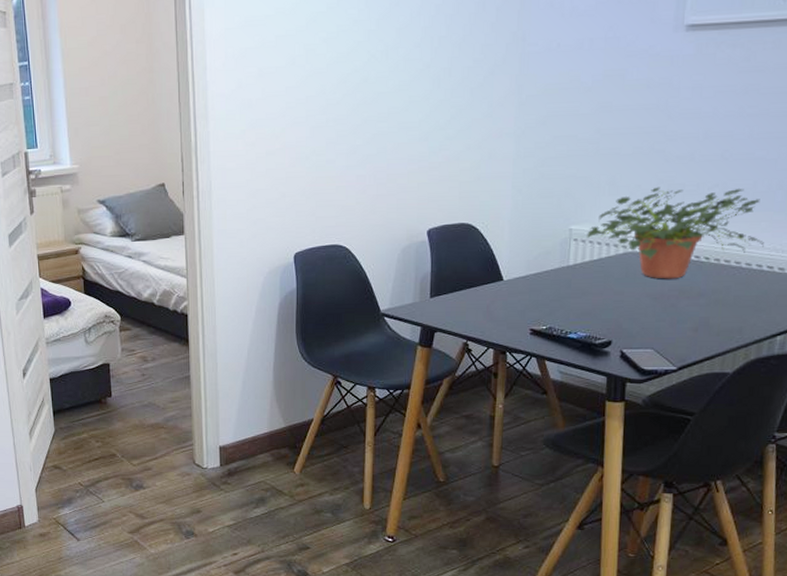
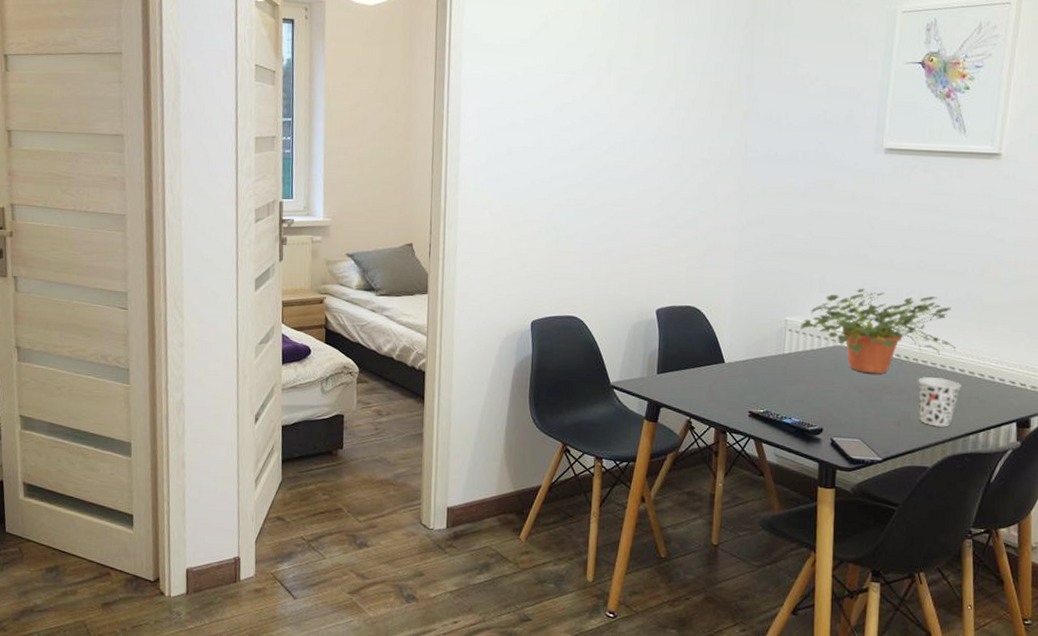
cup: none [719,277,769,330] -> present [918,377,961,427]

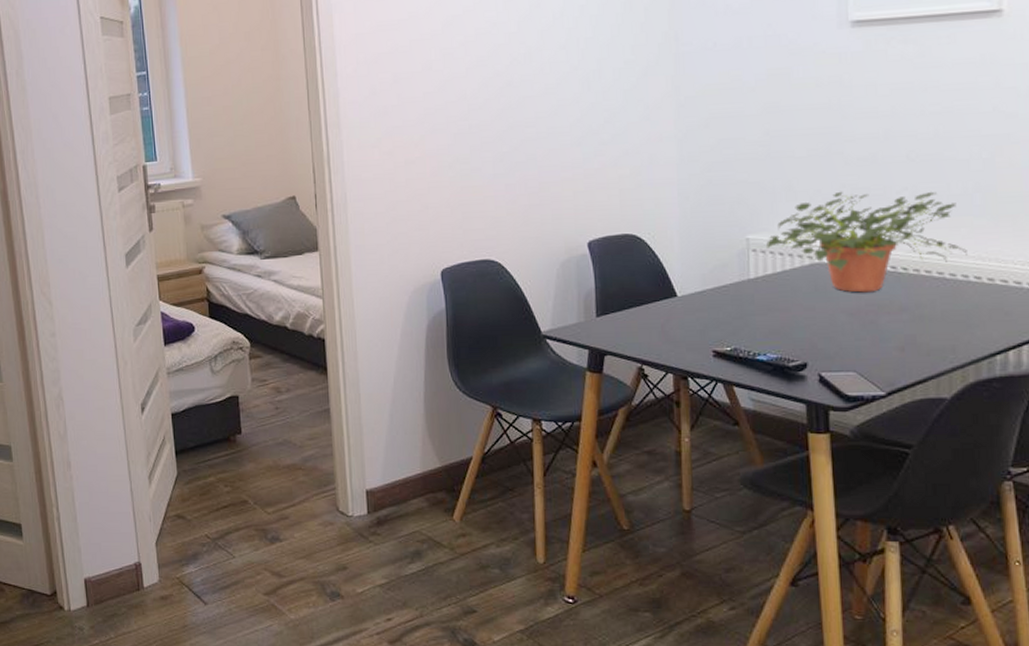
cup: present [918,377,961,427] -> none [922,289,979,349]

